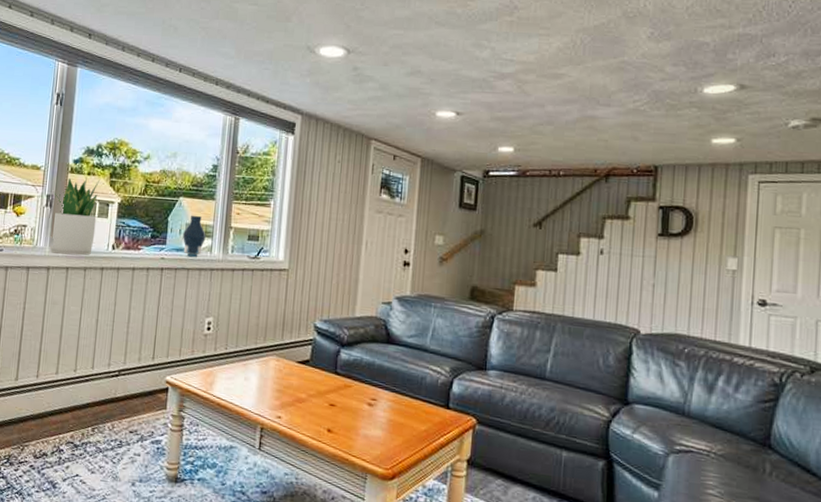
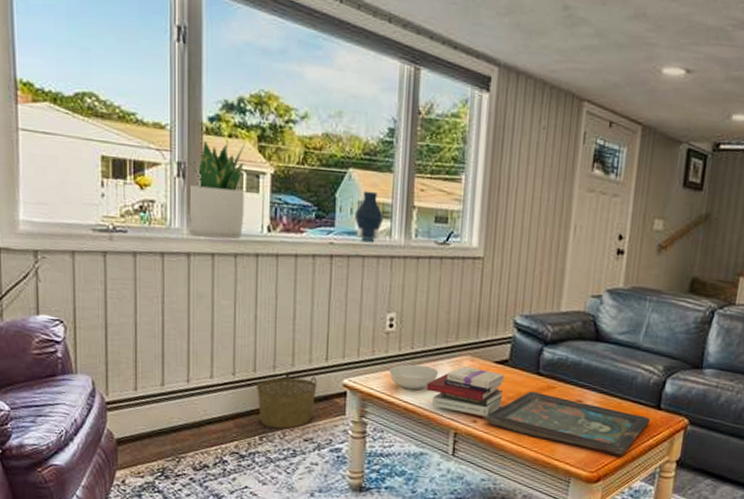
basket: none [93,373,144,421] -> present [257,376,317,429]
bowl: none [206,363,249,387] -> present [389,364,439,390]
books: none [237,365,306,415] -> present [426,366,504,419]
decorative tray: none [287,389,440,454] -> present [483,391,650,456]

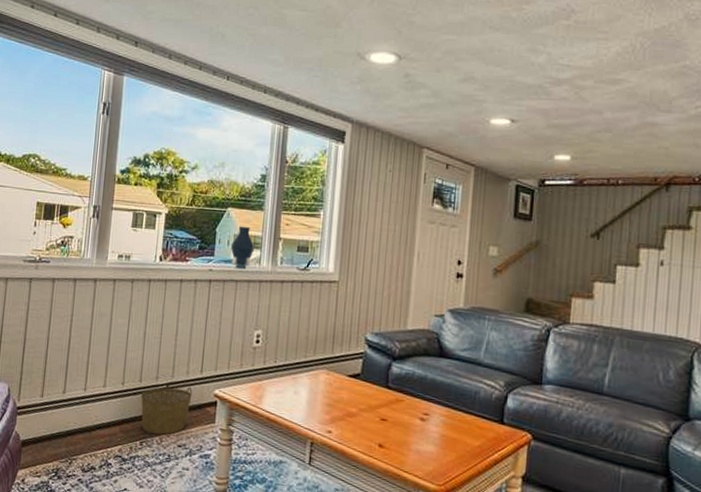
planter: present [186,140,246,240] -> none [97,188,147,268]
bowl: present [389,364,439,390] -> none [255,376,298,401]
books: present [426,366,504,419] -> none [287,379,356,429]
decorative tray: present [483,391,650,456] -> none [337,403,494,470]

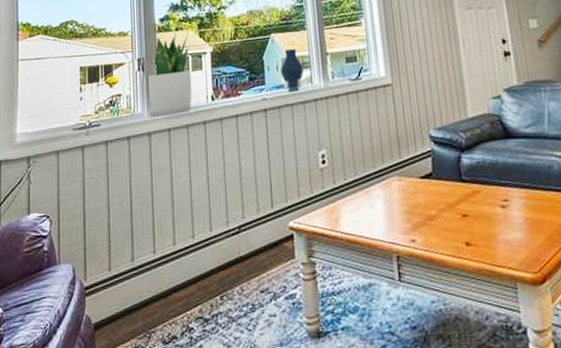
planter: none [97,188,147,268] -> present [144,33,192,118]
basket: present [141,386,192,435] -> none [214,224,267,286]

